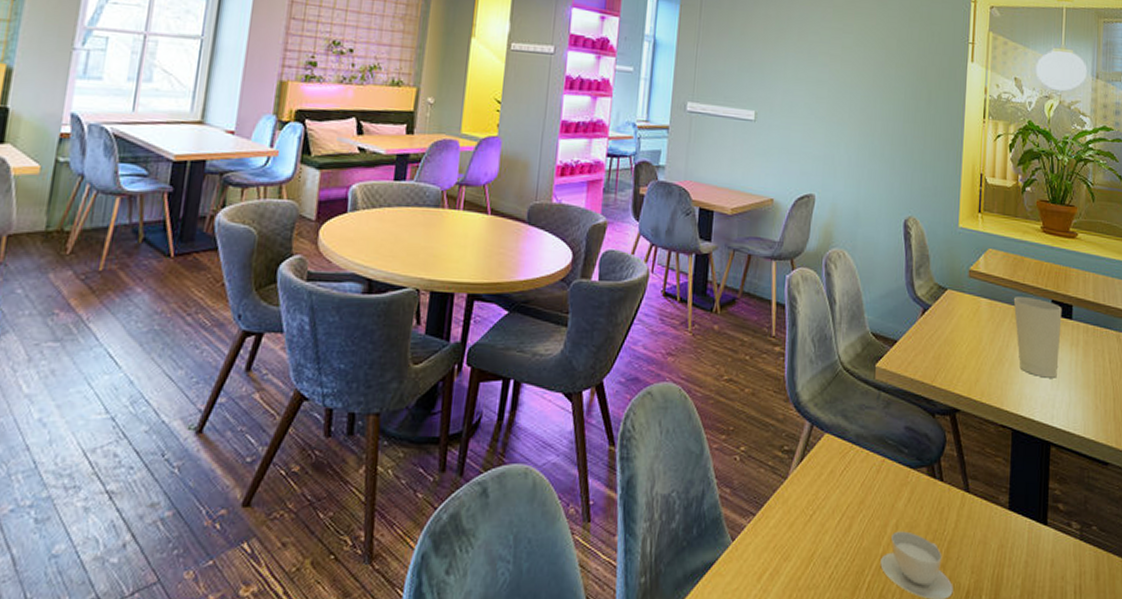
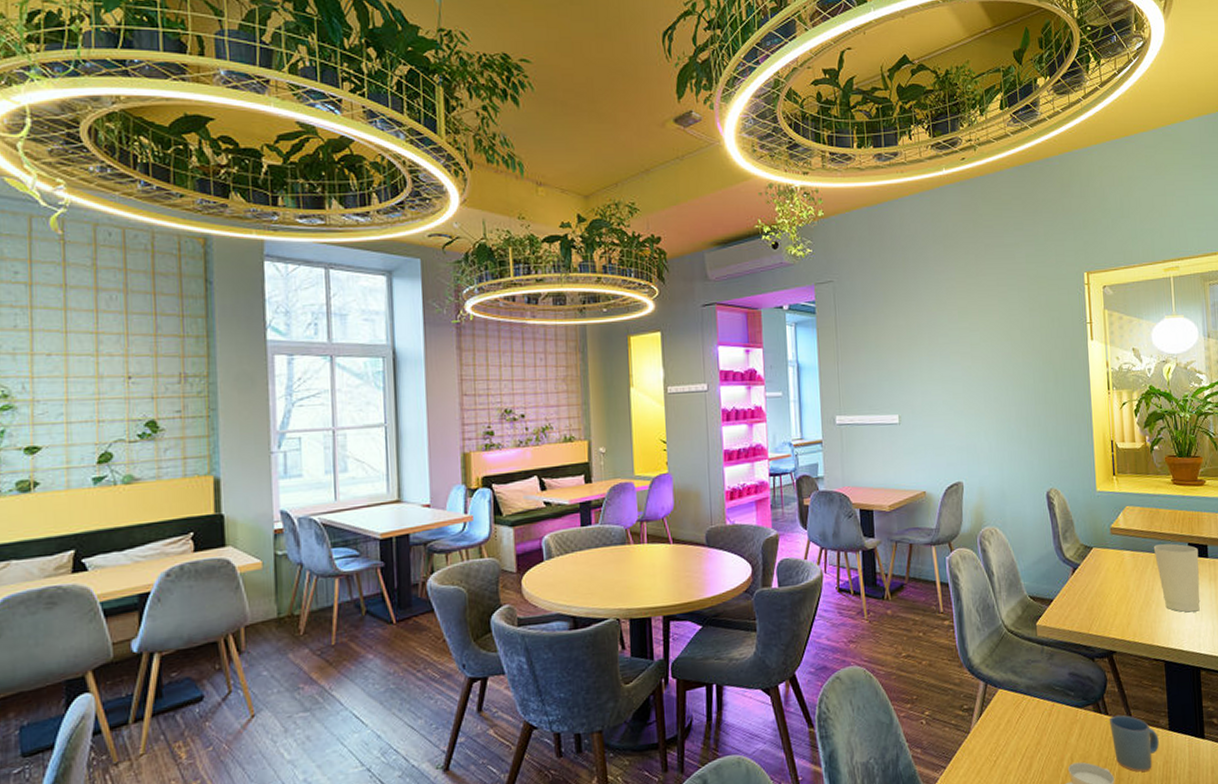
mug: none [943,483,996,553] -> present [1109,714,1159,772]

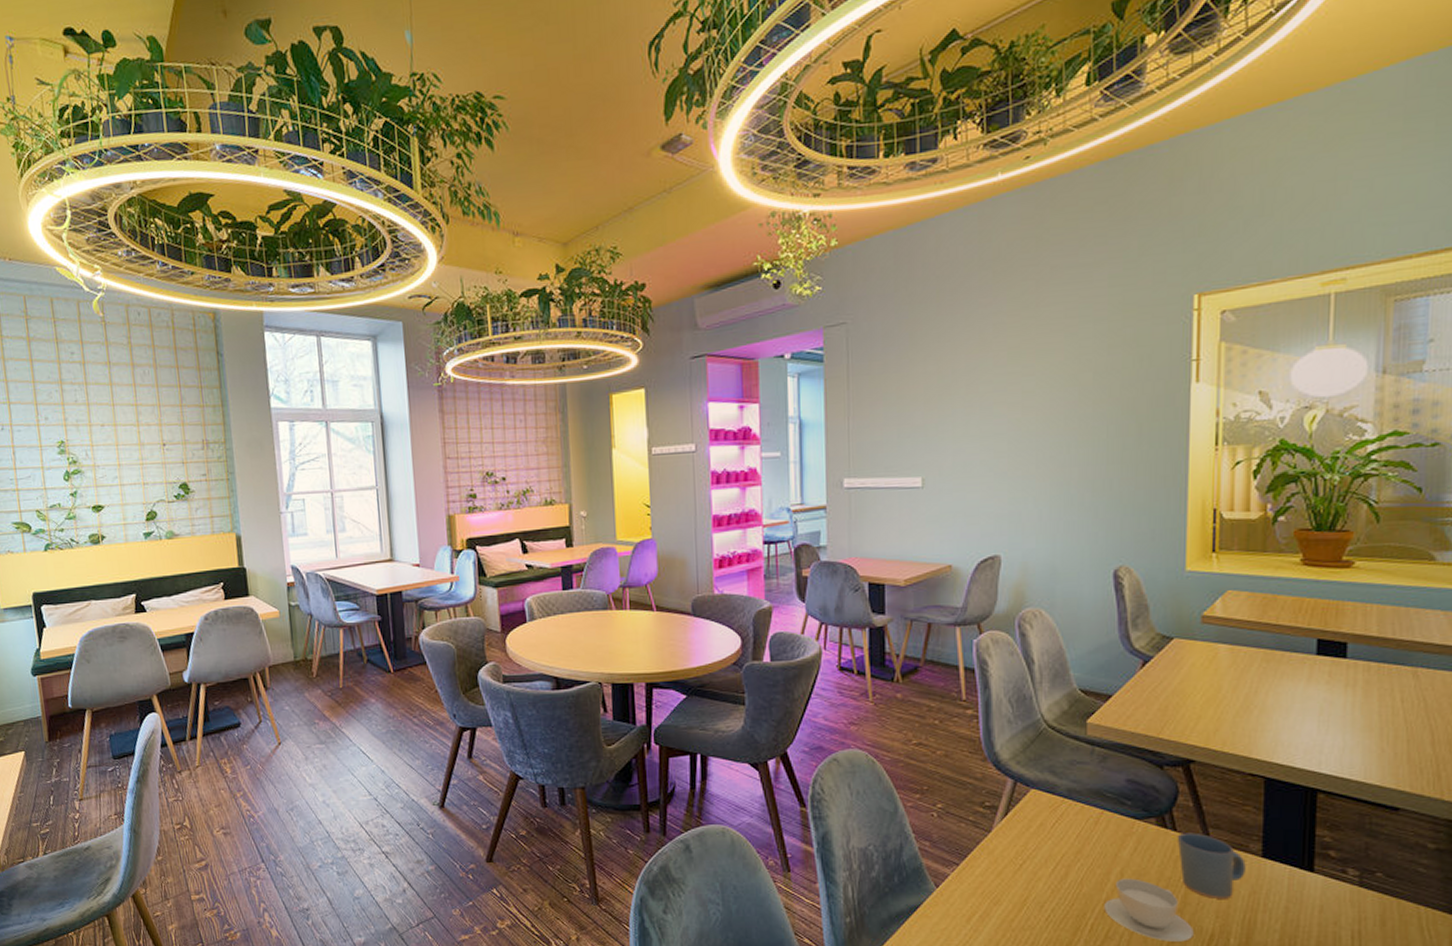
cup: present [1153,543,1200,613] -> none [1263,638,1332,723]

